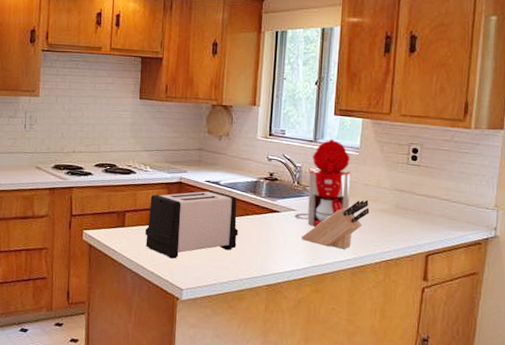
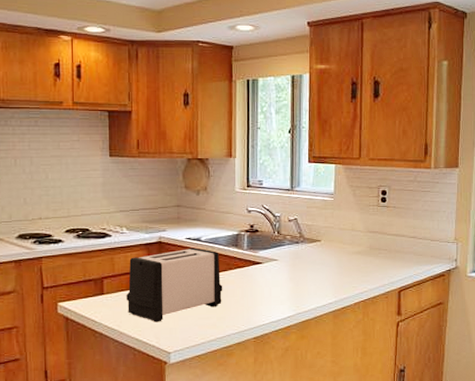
coffee maker: present [294,139,351,227] -> none [277,186,327,275]
knife block: present [302,199,370,249] -> none [285,243,346,294]

